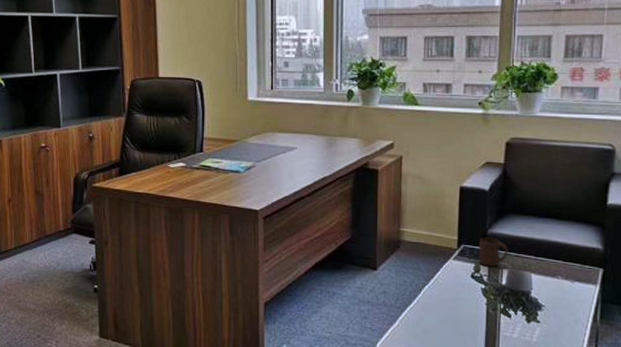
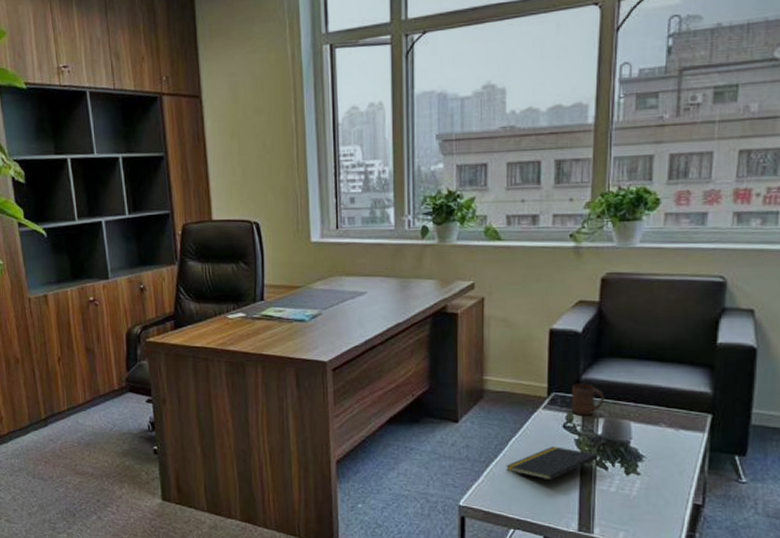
notepad: none [419,294,502,327] -> present [506,446,598,481]

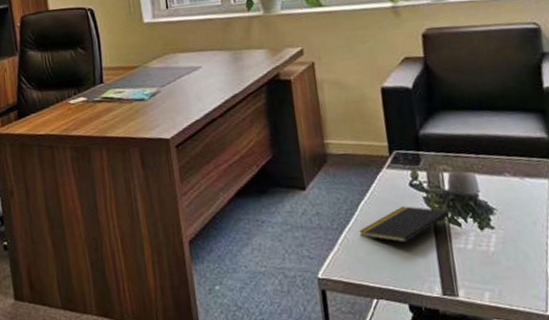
cup: present [571,383,604,416] -> none [412,138,446,172]

